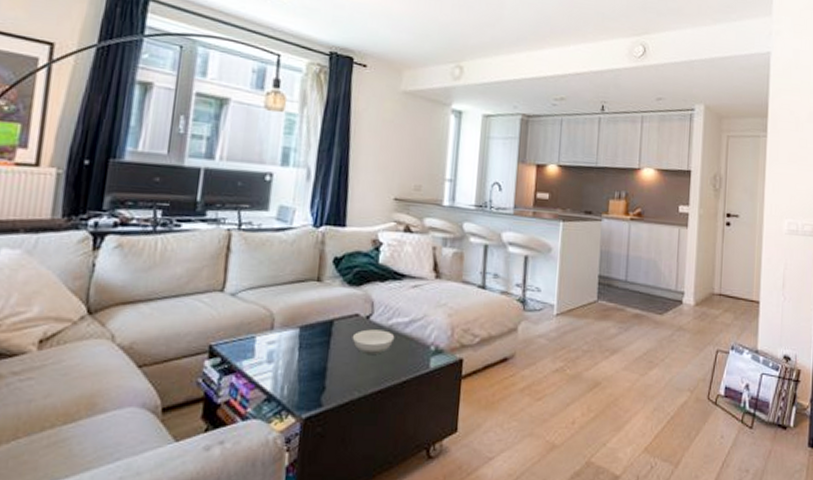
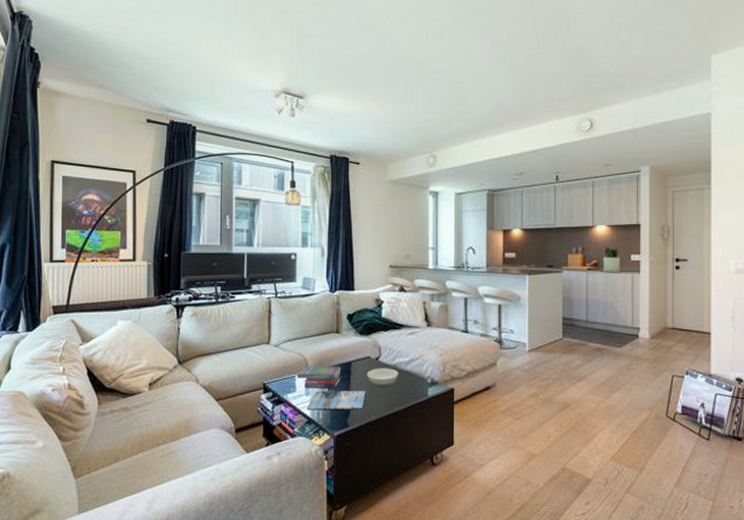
books: none [258,323,319,355] -> present [297,366,341,388]
magazine: none [266,357,350,384] -> present [306,390,366,411]
planter: none [646,193,669,226] -> present [602,246,622,273]

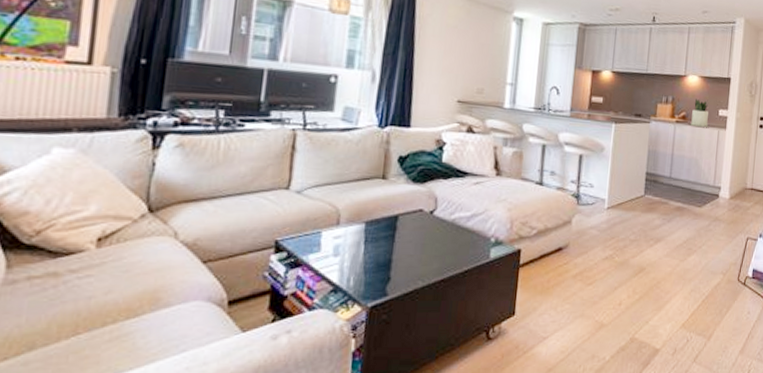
books: present [297,366,341,388] -> none [324,219,384,248]
magazine: present [306,390,366,411] -> none [333,250,414,276]
bowl: present [366,368,399,387] -> none [416,223,457,246]

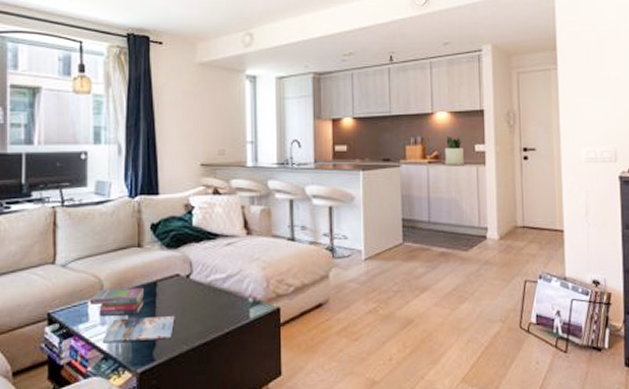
books: none [324,219,384,248] -> present [90,287,144,316]
magazine: none [333,250,414,276] -> present [102,315,175,344]

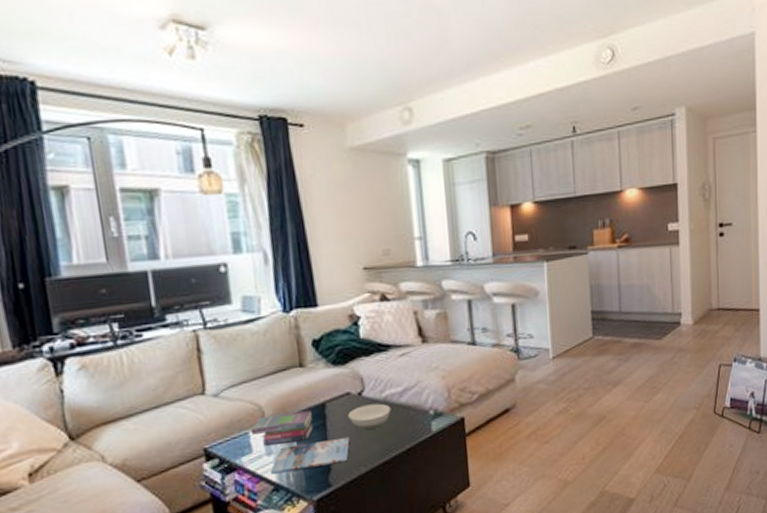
bowl: none [175,287,215,310] -> present [347,403,392,429]
planter: present [444,135,466,166] -> none [635,215,659,250]

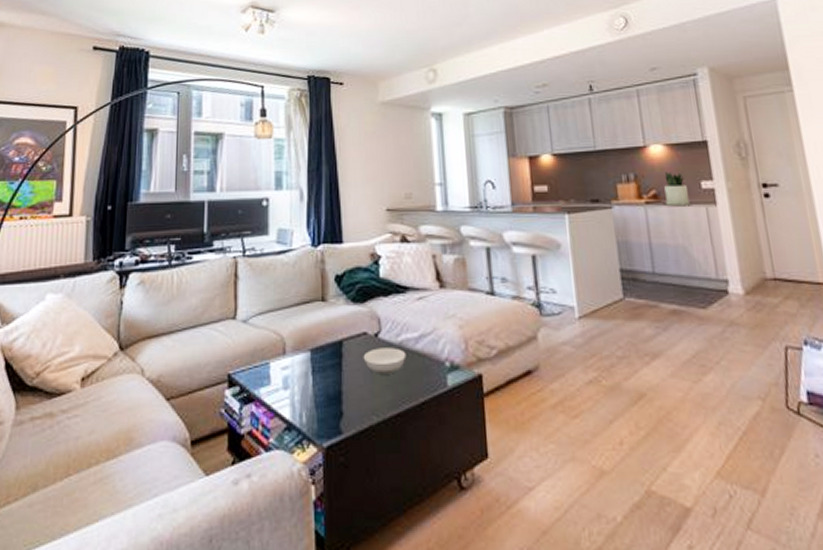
books: present [251,410,313,446] -> none [272,347,329,379]
magazine: present [270,436,350,475] -> none [285,380,364,411]
planter: none [635,215,659,250] -> present [664,171,692,207]

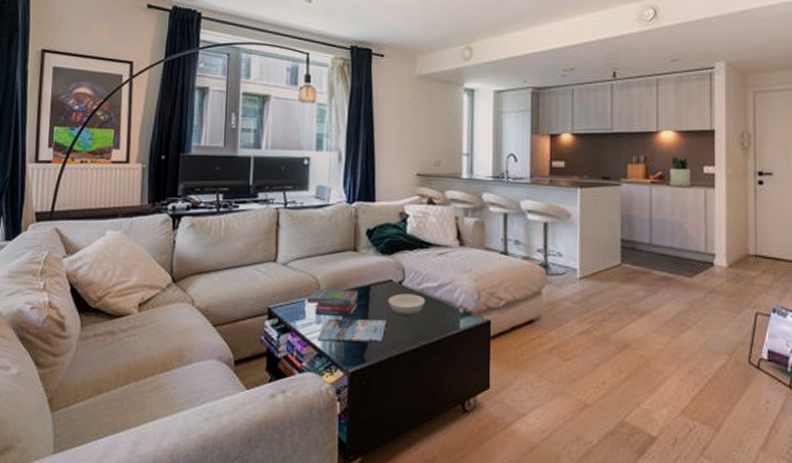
books: none [272,347,329,379] -> present [307,288,358,316]
magazine: none [285,380,364,411] -> present [317,318,387,343]

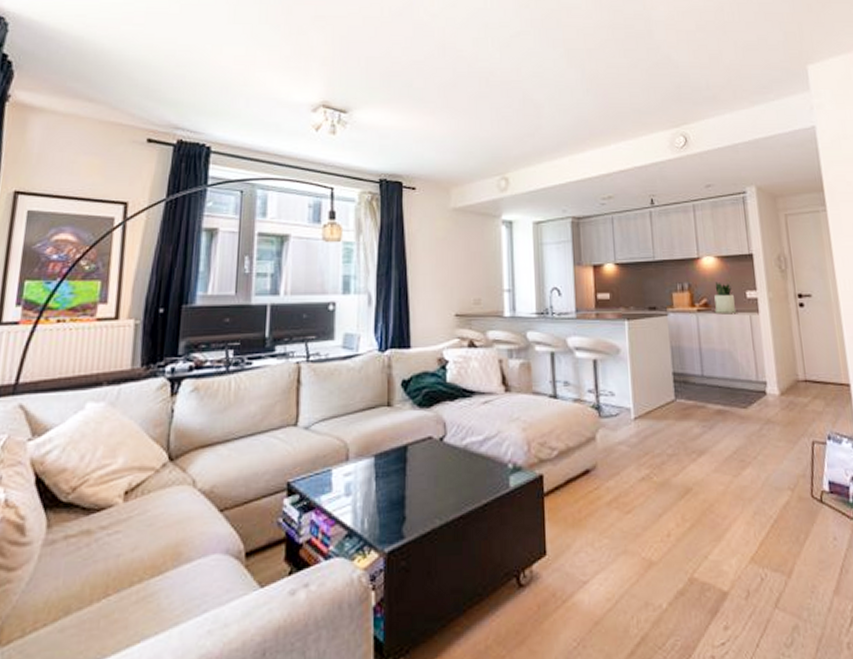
books: present [307,288,358,316] -> none [334,452,393,486]
magazine: present [317,318,387,343] -> none [346,484,427,518]
bowl: present [387,293,426,316] -> none [427,451,471,478]

